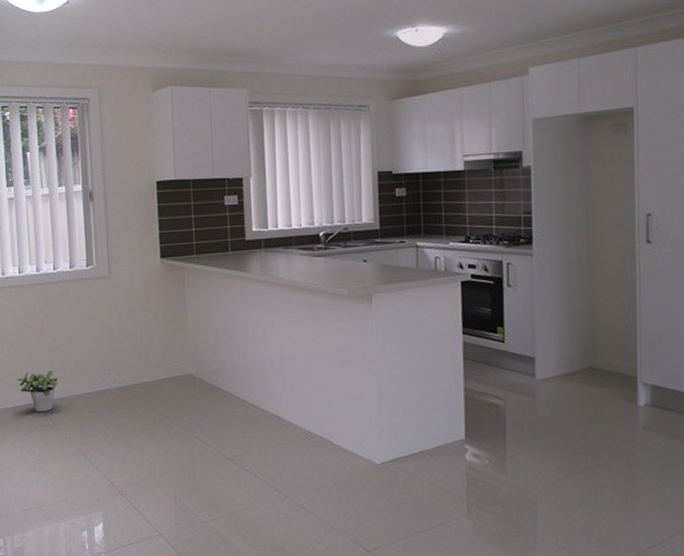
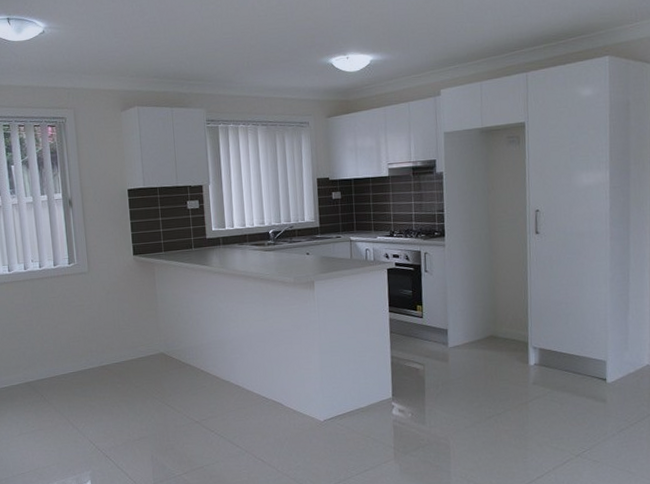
potted plant: present [18,370,59,412] -> none [11,354,48,390]

